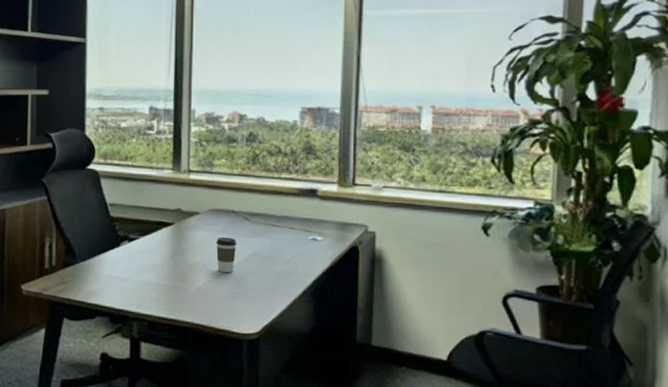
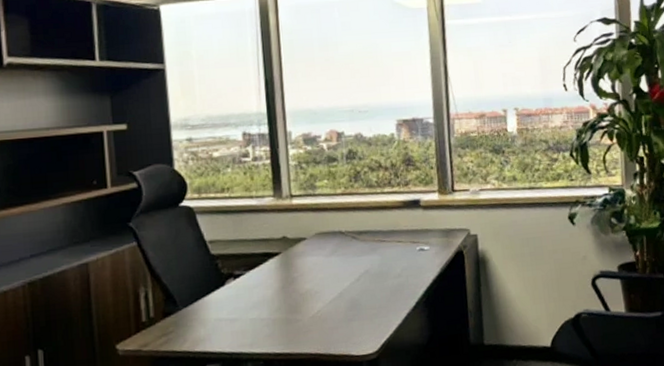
coffee cup: present [216,237,236,272] -> none [326,259,347,296]

